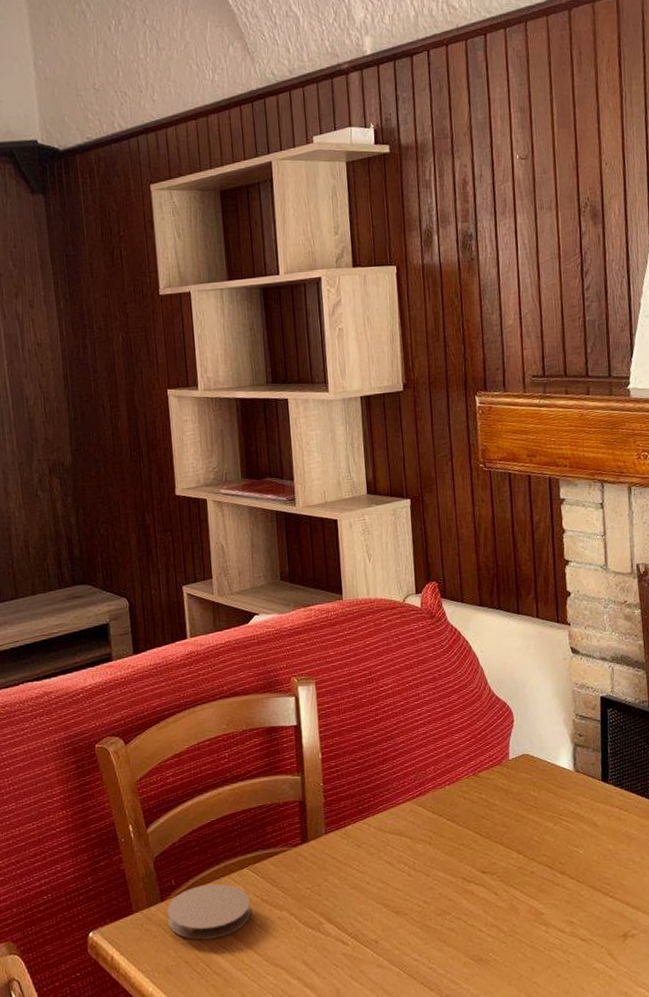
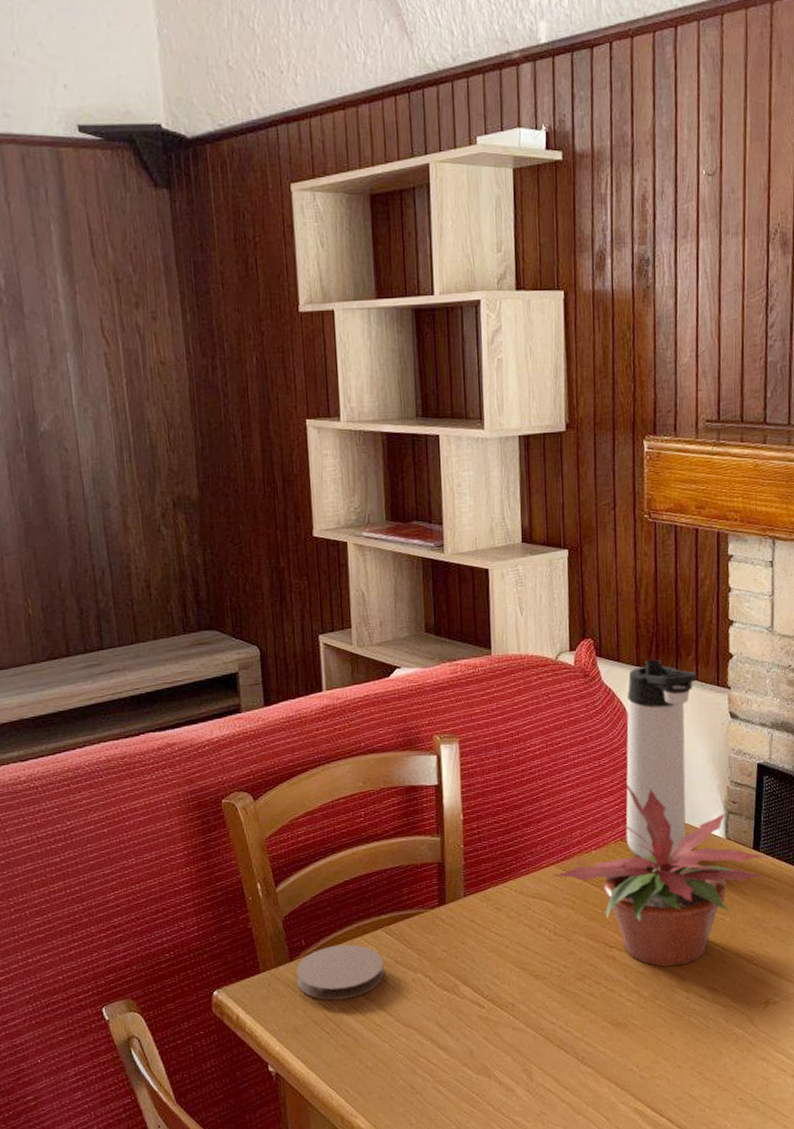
potted plant: none [412,716,618,901] -> present [555,780,768,967]
thermos bottle: none [472,599,538,792] -> present [626,659,697,858]

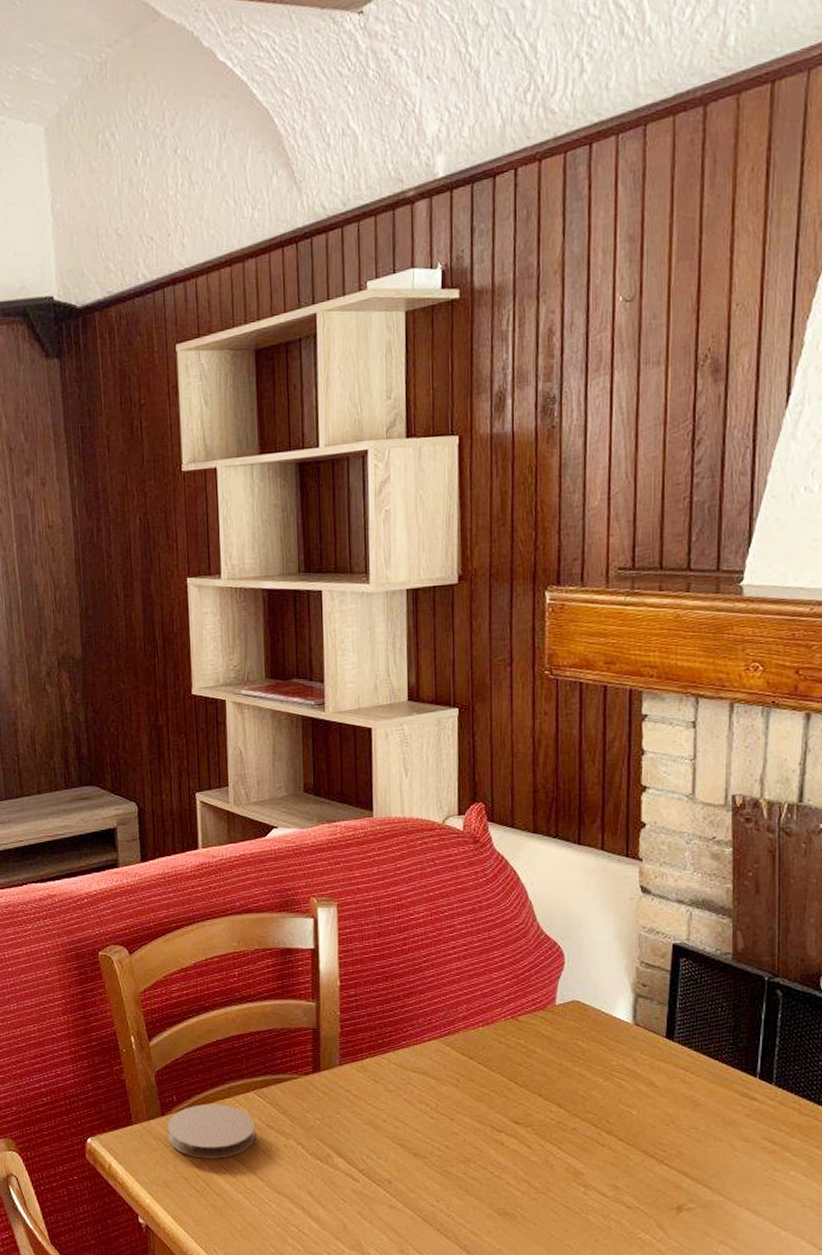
potted plant: present [555,780,768,967] -> none [438,954,684,1159]
thermos bottle: present [626,659,697,858] -> none [518,826,603,1039]

